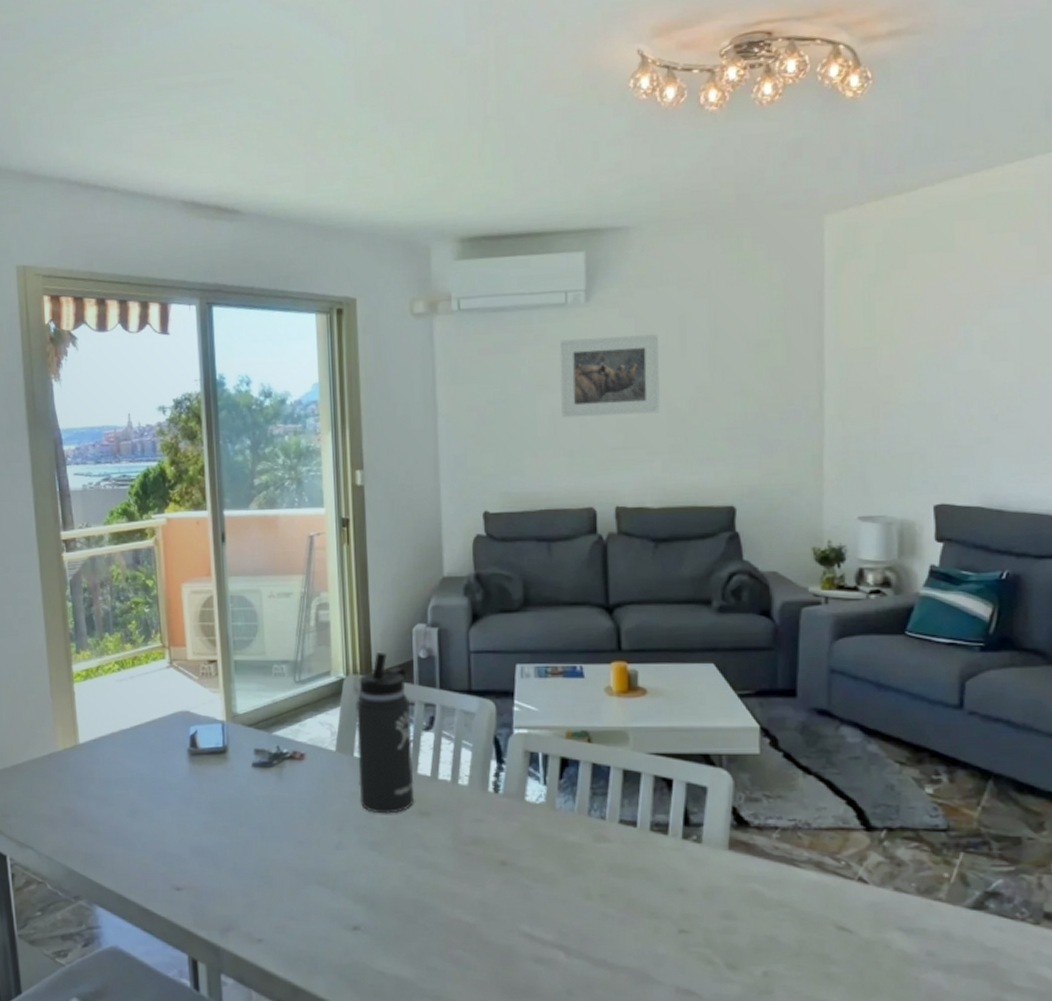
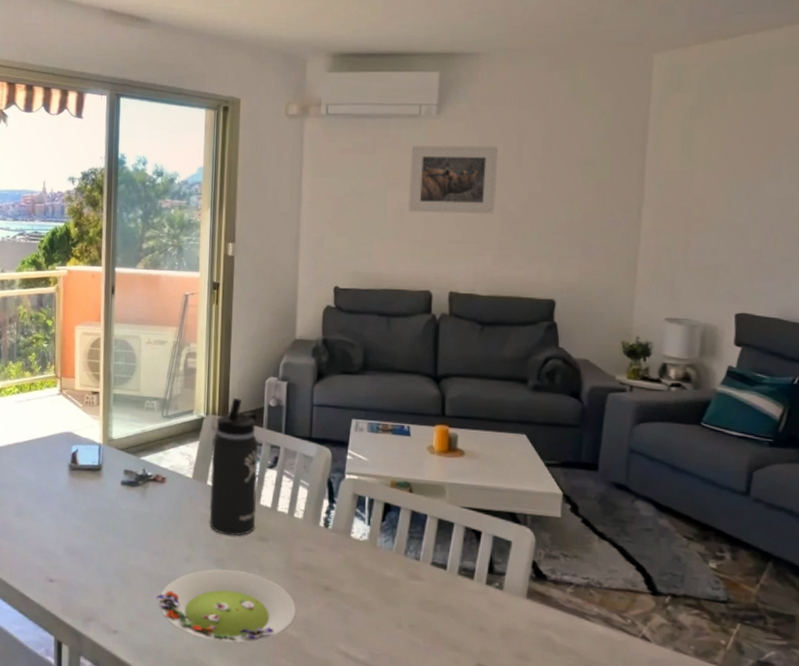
salad plate: none [305,853,469,940] -> present [156,569,296,644]

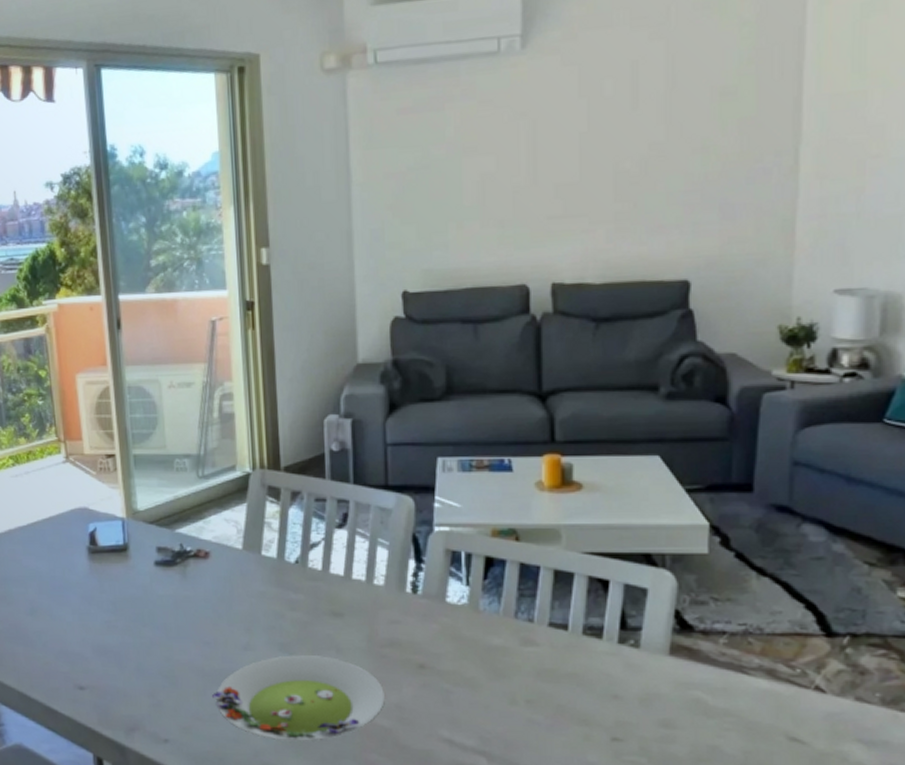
thermos bottle: present [209,398,259,537] -> none [263,446,326,615]
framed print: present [408,146,499,214] -> none [490,84,607,184]

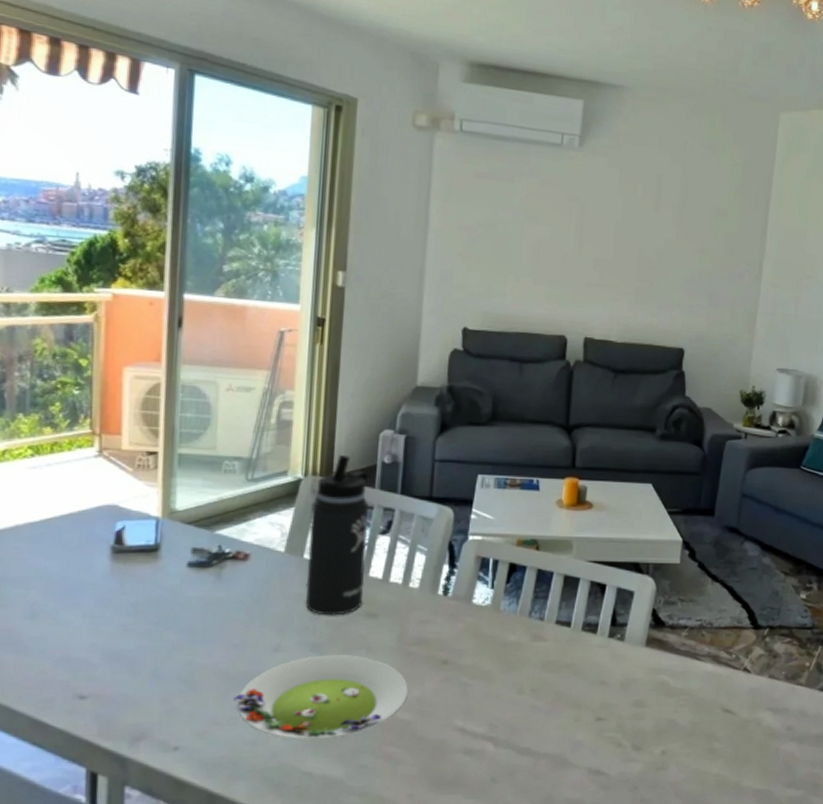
thermos bottle: none [263,446,326,615] -> present [306,455,369,616]

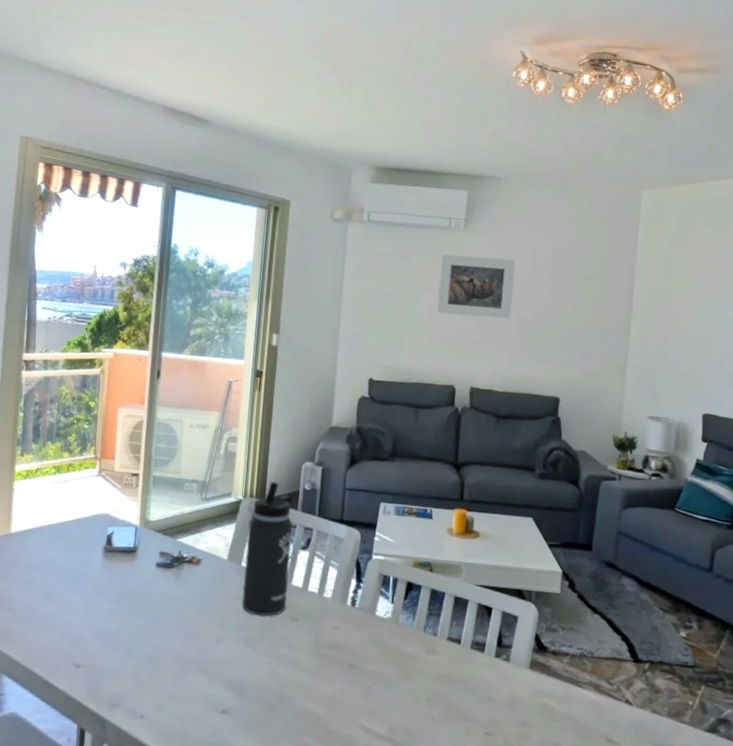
salad plate: present [234,655,408,741] -> none [185,649,322,724]
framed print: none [546,177,639,258] -> present [437,254,516,319]

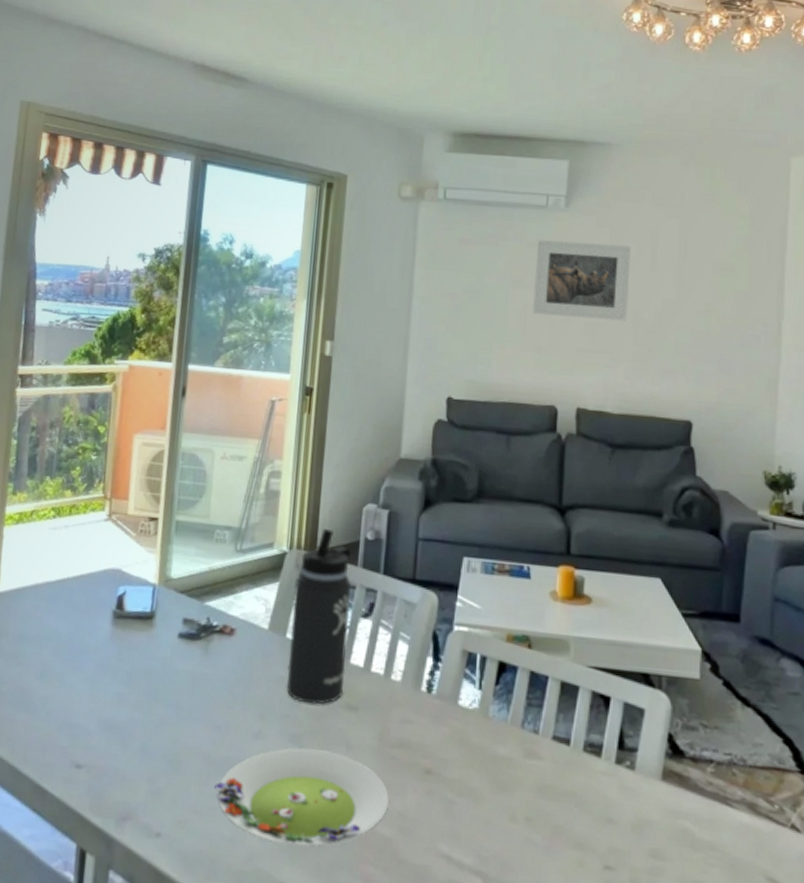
salad plate: none [185,649,322,724] -> present [214,747,389,847]

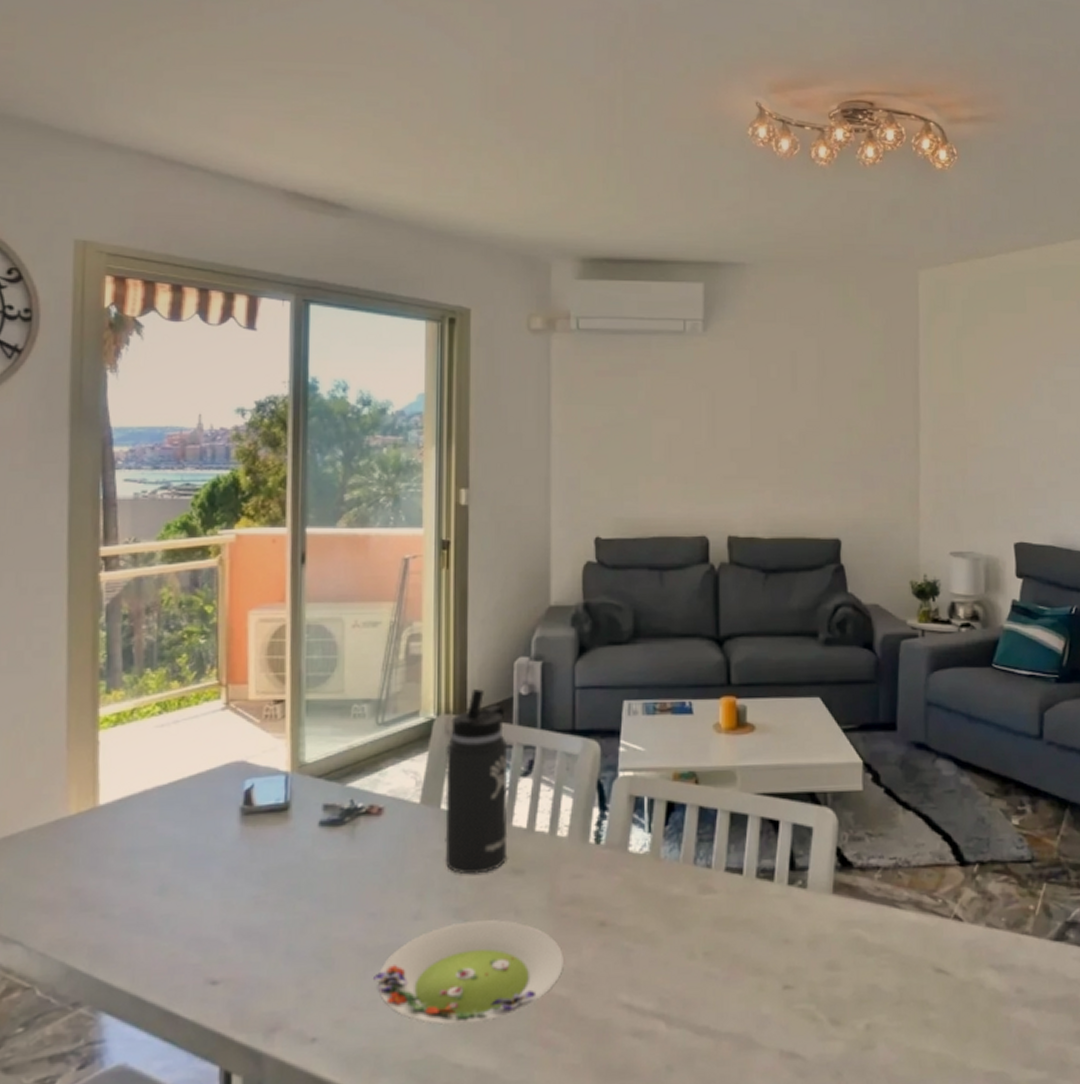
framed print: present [533,240,632,321] -> none [677,367,772,444]

